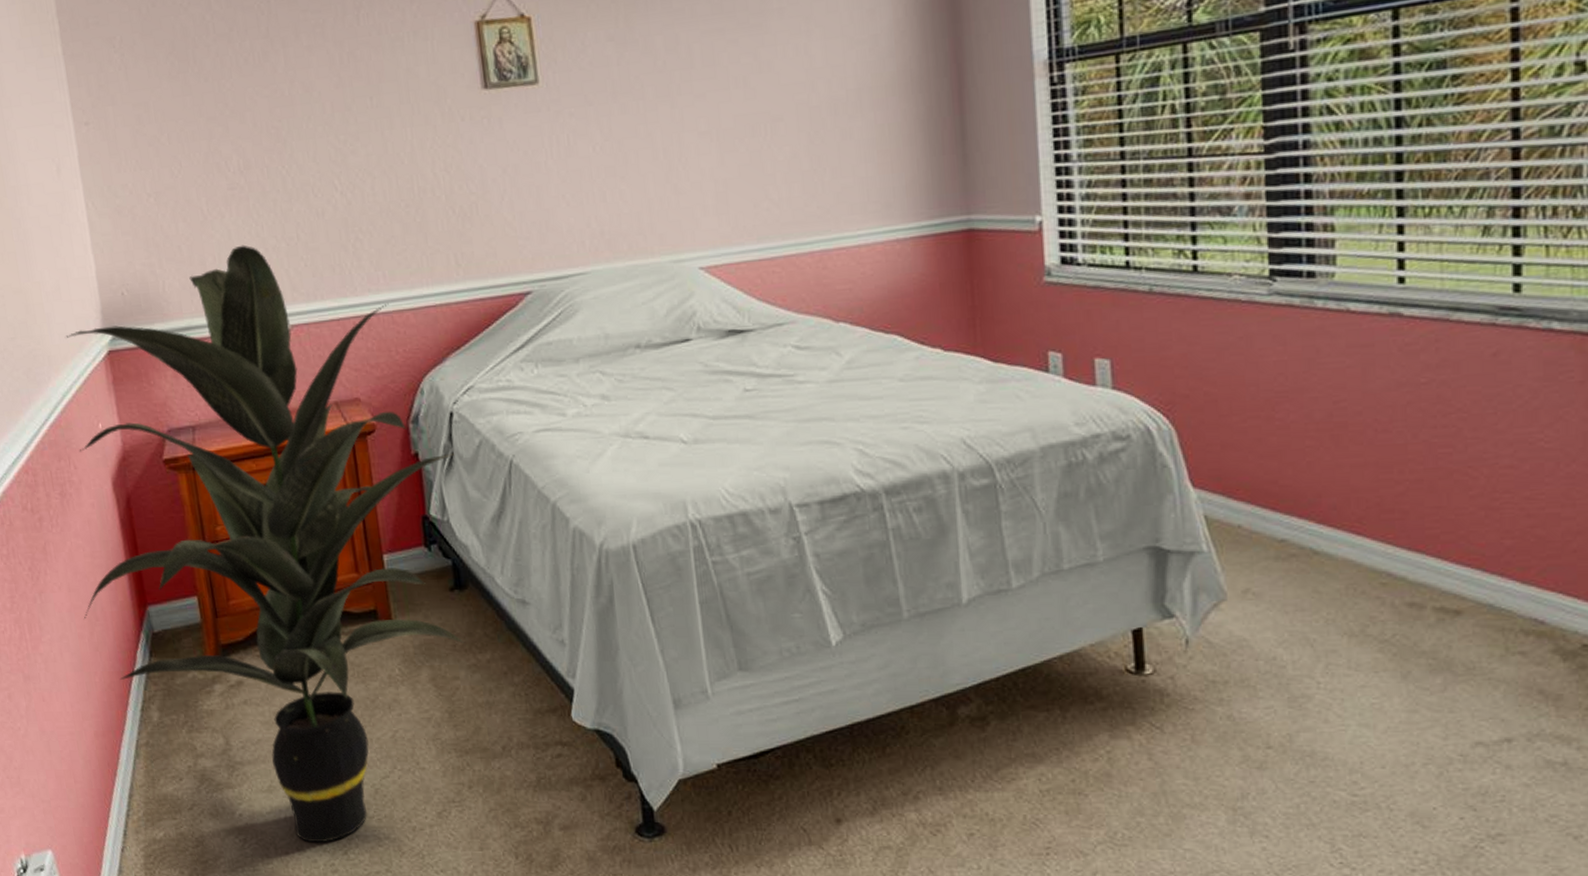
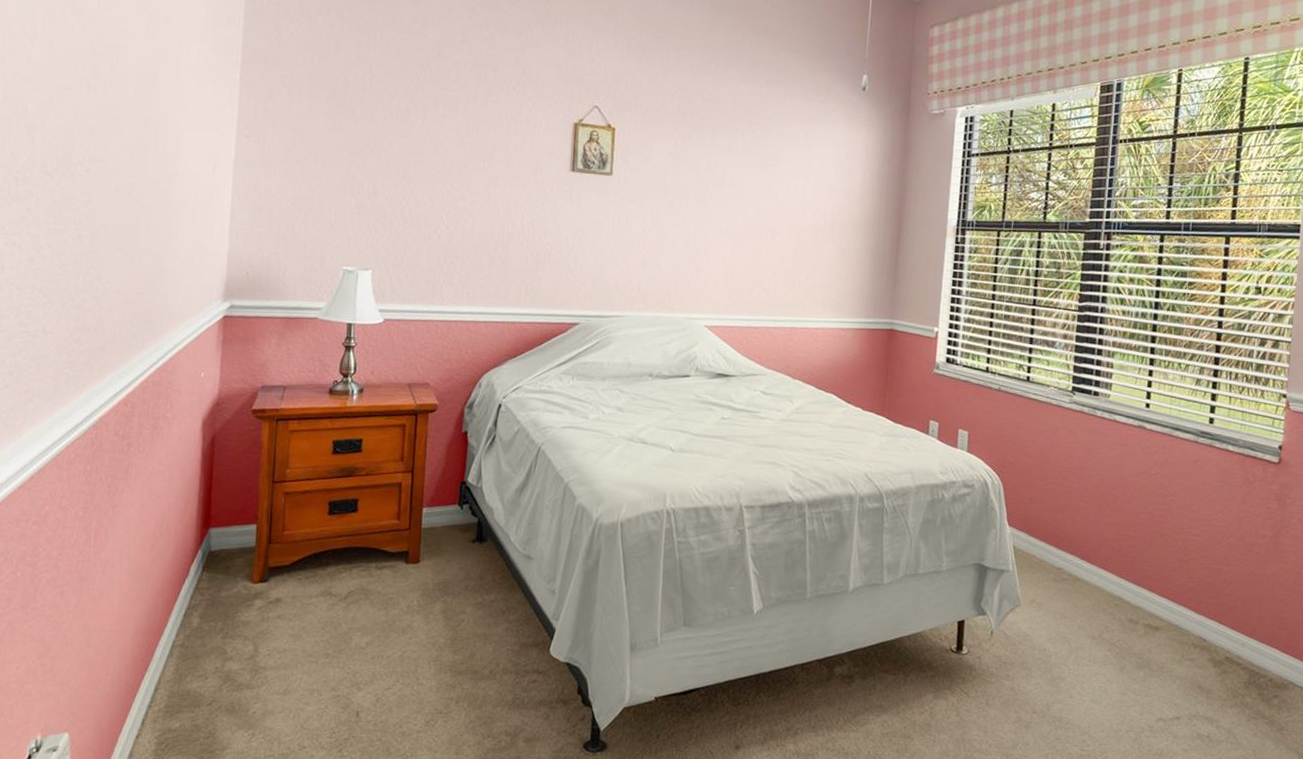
indoor plant: present [65,245,465,843] -> none [149,251,496,741]

